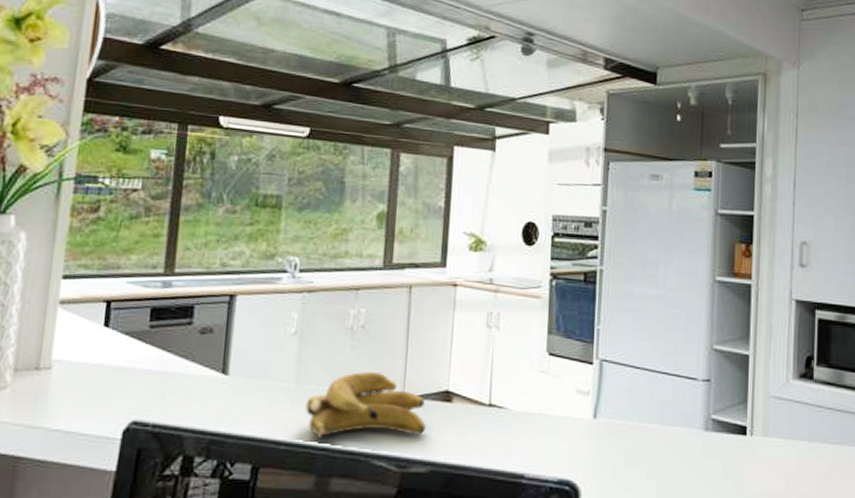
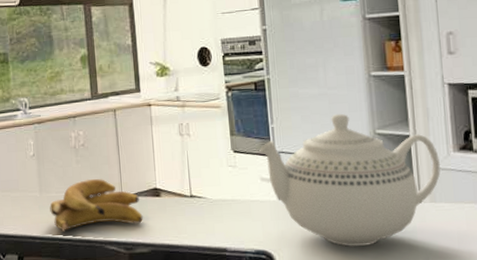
teapot: none [579,321,777,483] -> present [259,113,441,246]

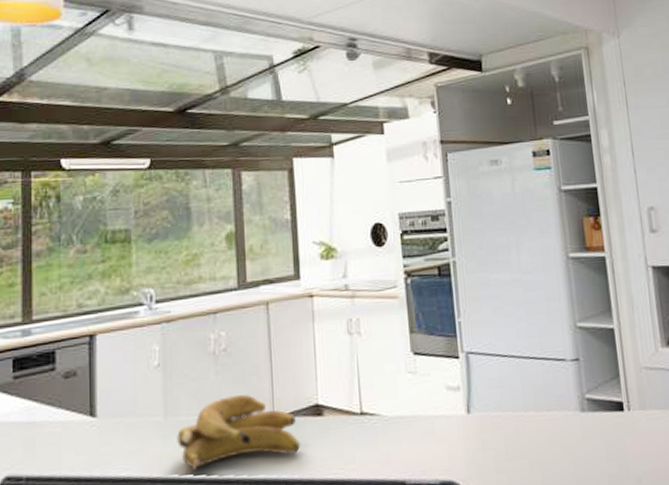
teapot: present [259,113,441,246] -> none [444,303,649,470]

